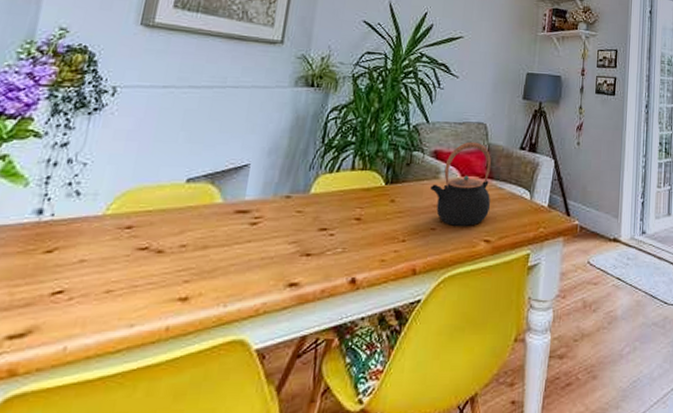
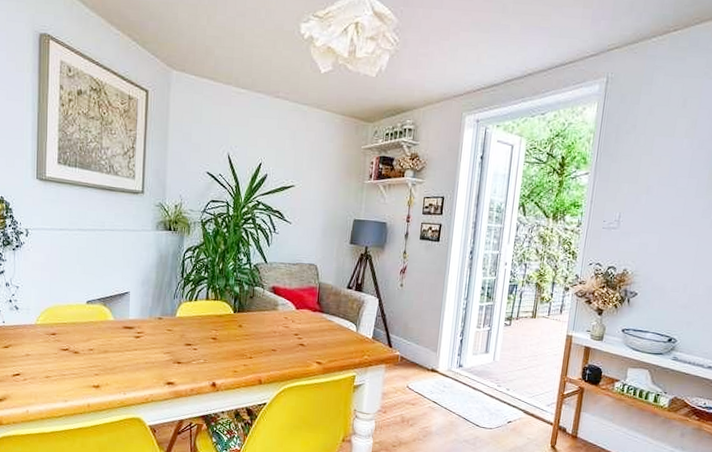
teapot: present [430,141,492,226] -> none [270,280,322,350]

